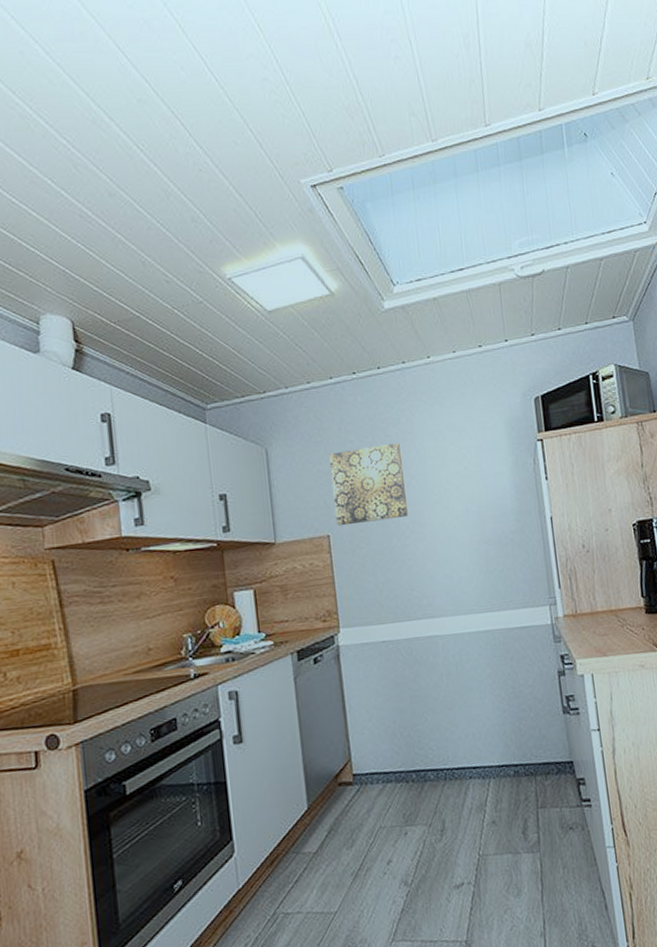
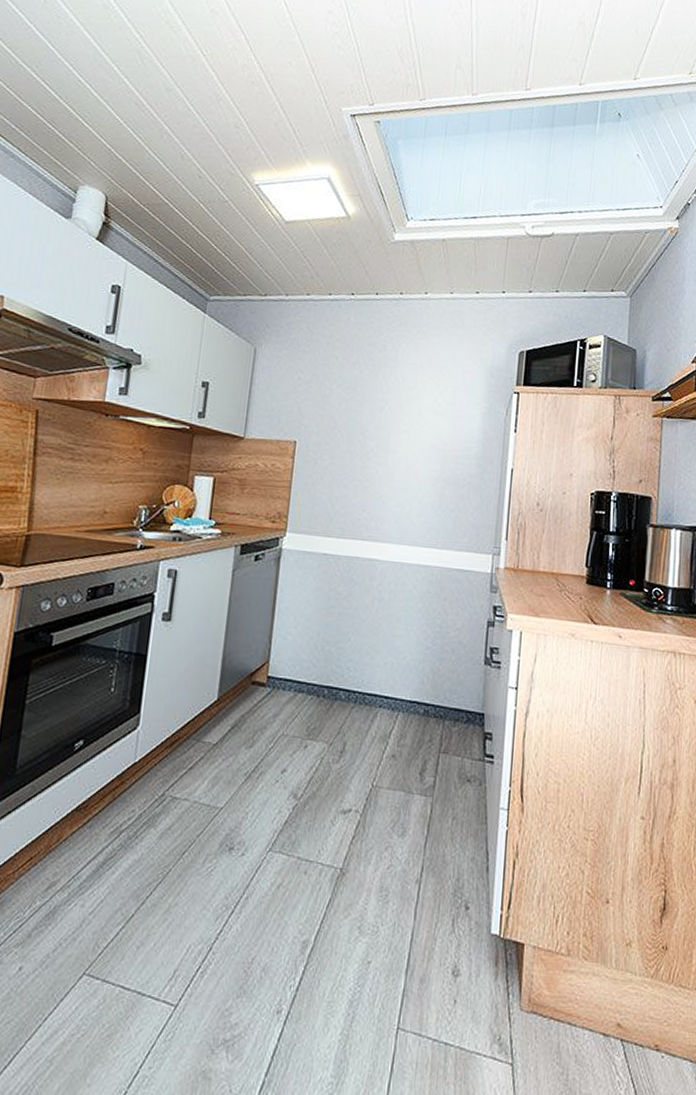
wall art: present [328,443,408,526] -> none [305,364,381,439]

